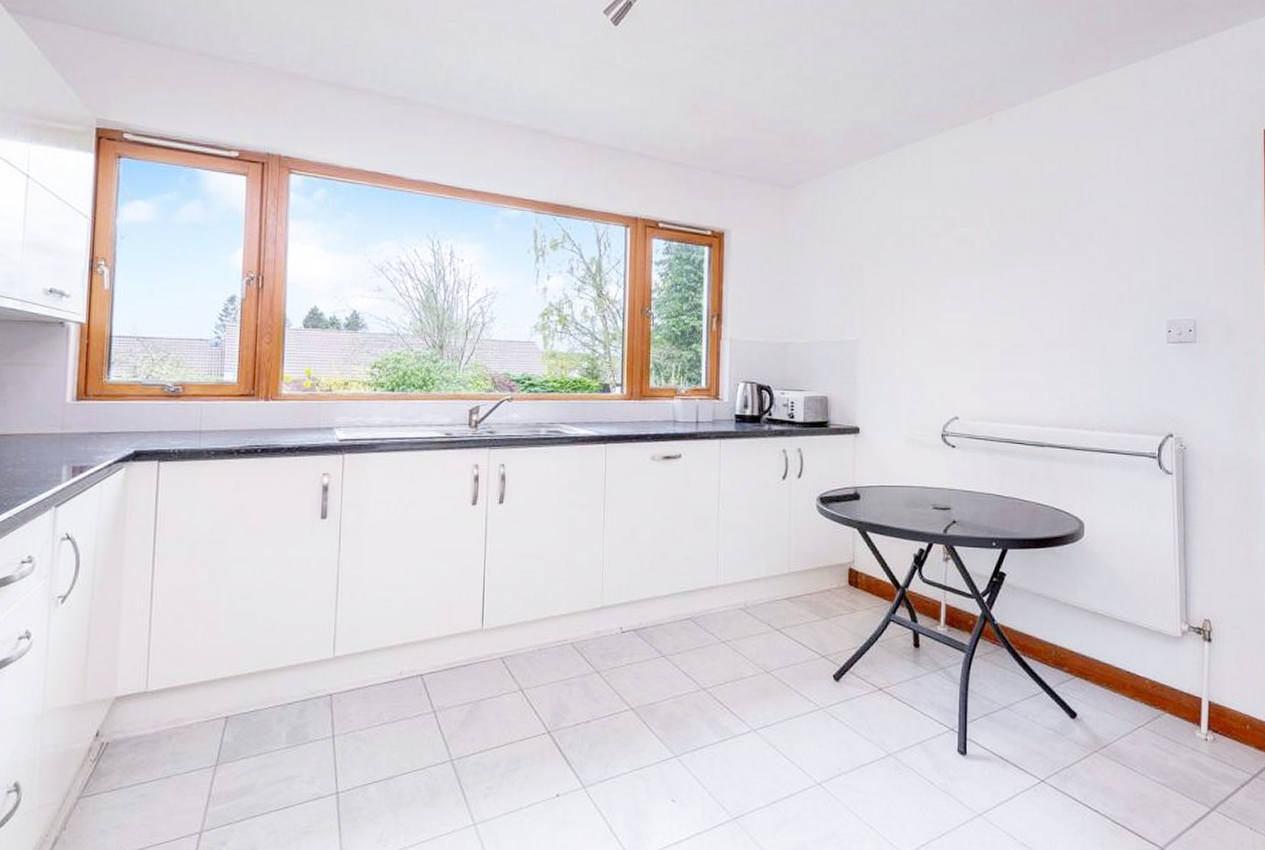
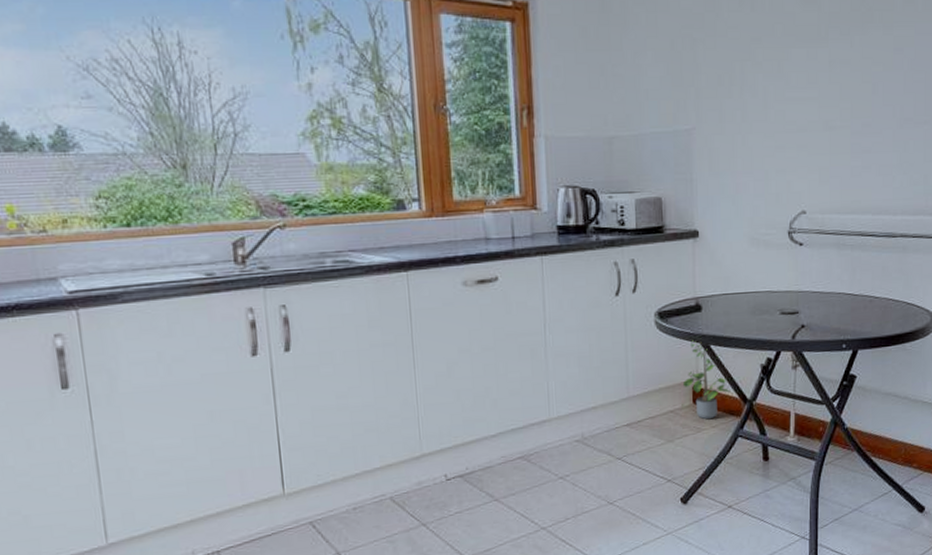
potted plant: none [839,525,884,602] -> present [682,340,730,420]

